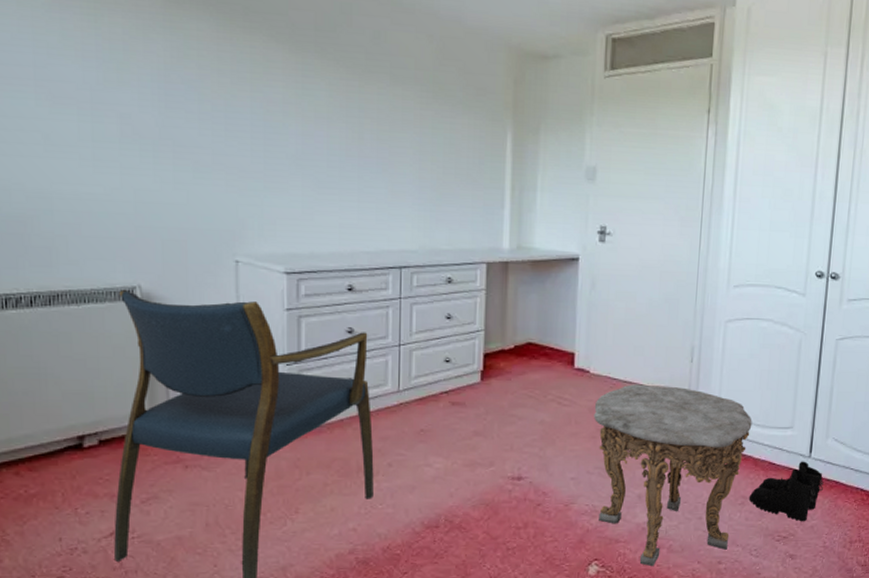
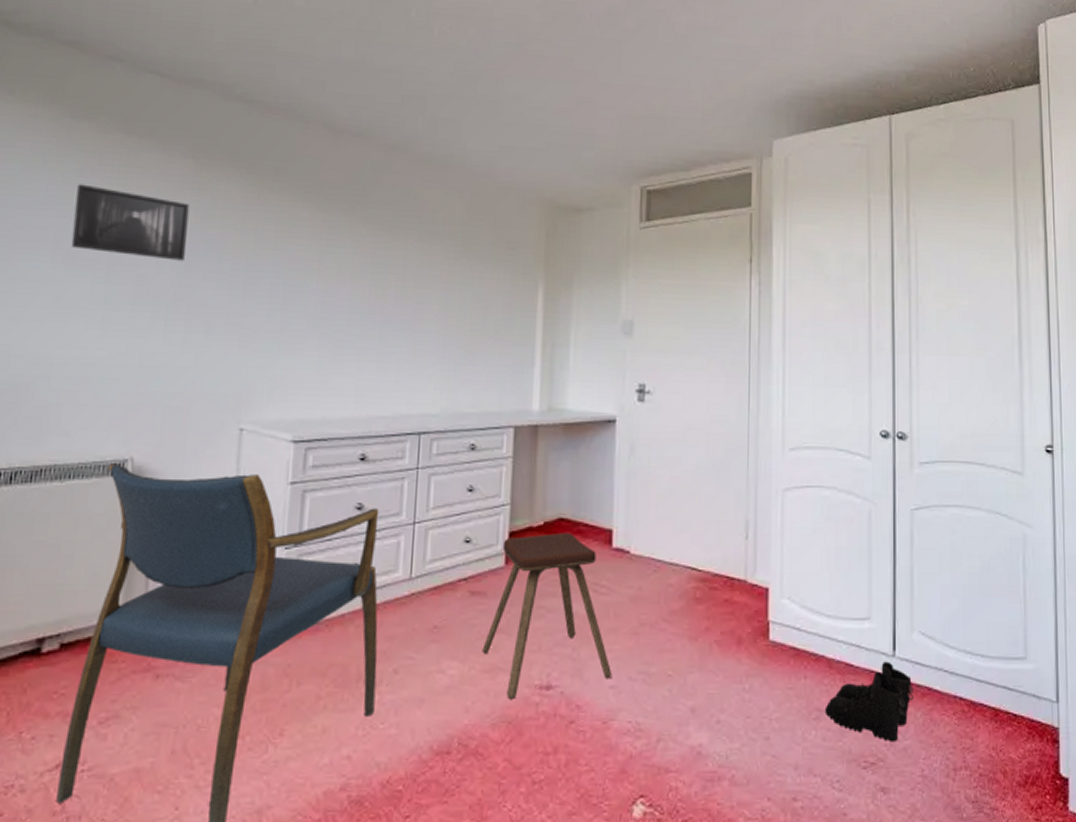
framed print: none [49,19,166,101] -> present [71,184,190,261]
music stool: none [463,355,572,487] -> present [482,533,611,699]
side table: present [594,384,752,567] -> none [635,566,822,806]

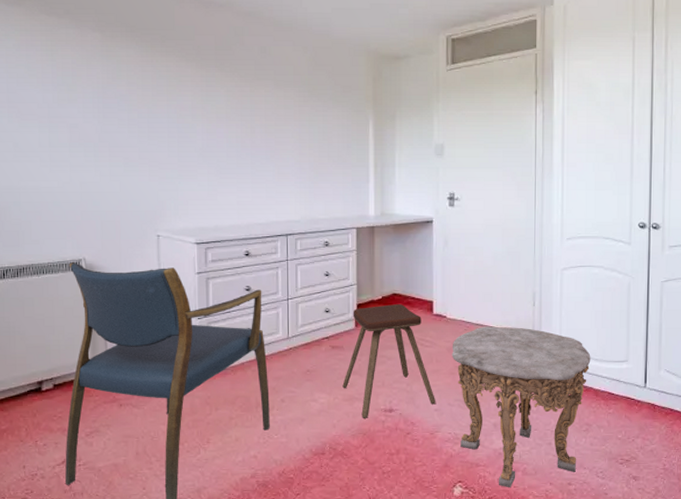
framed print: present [71,184,190,261] -> none [18,56,104,112]
side table: none [635,566,822,806] -> present [452,326,591,488]
boots: present [824,661,914,743] -> none [592,391,659,446]

